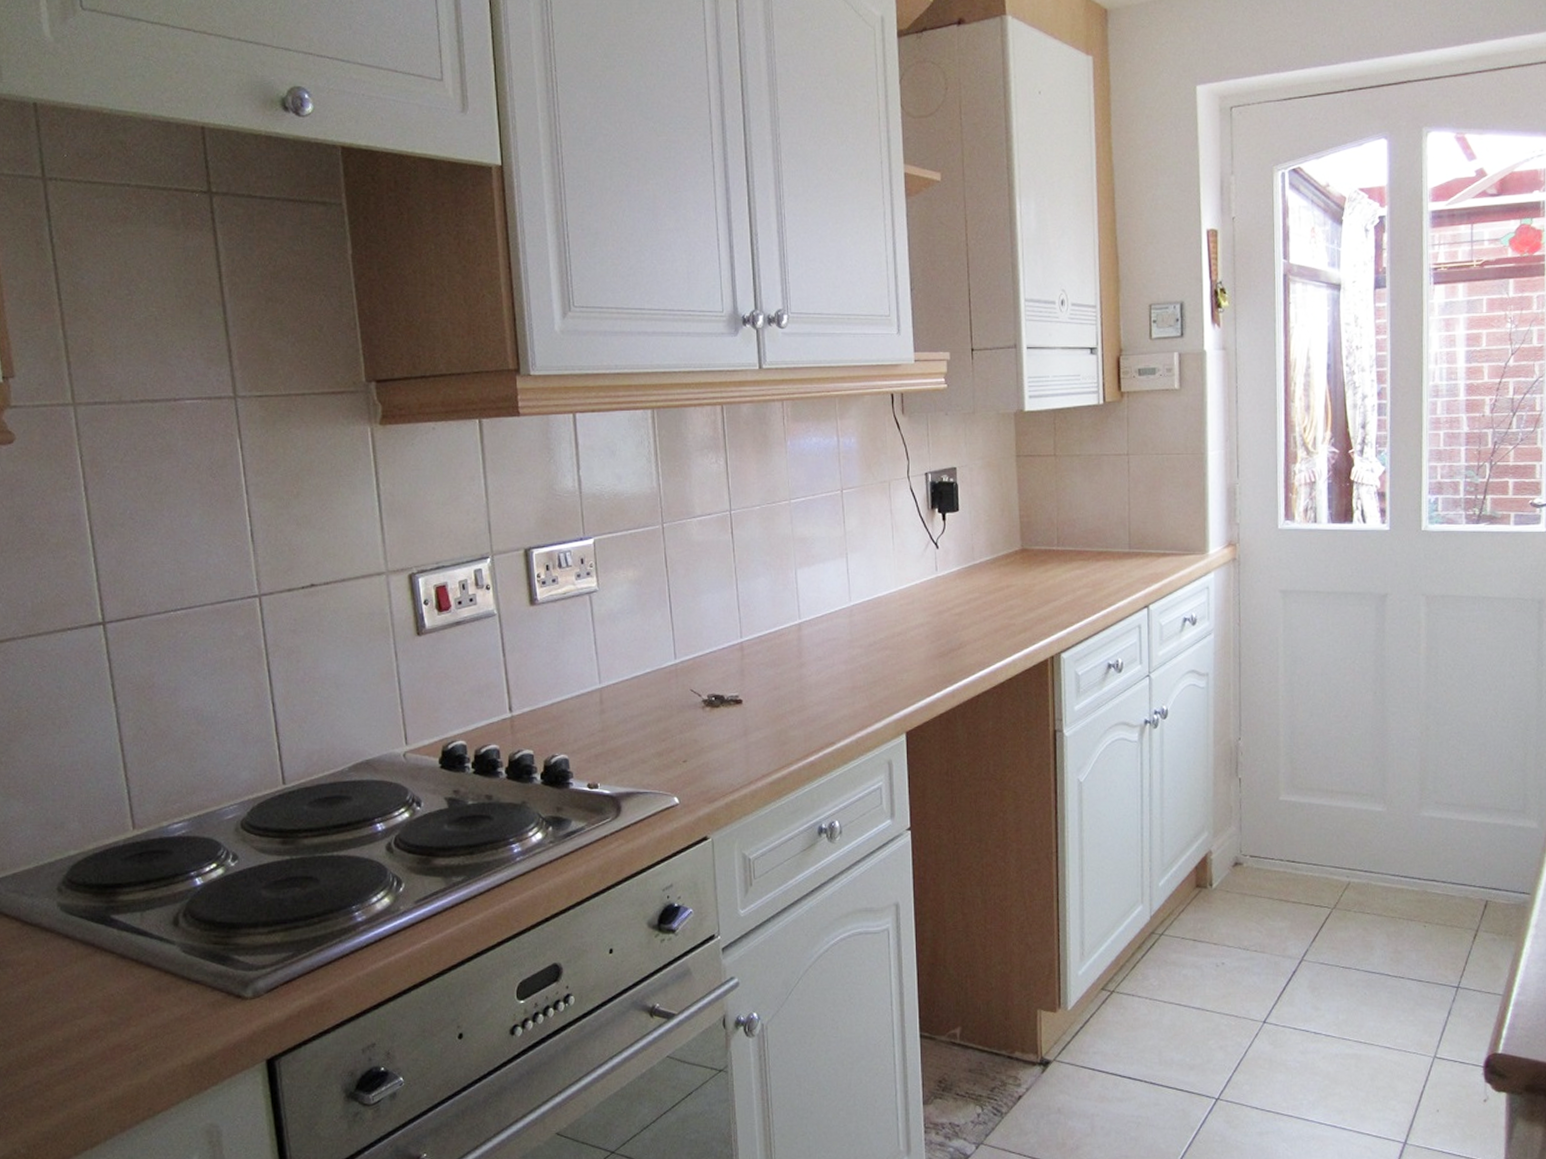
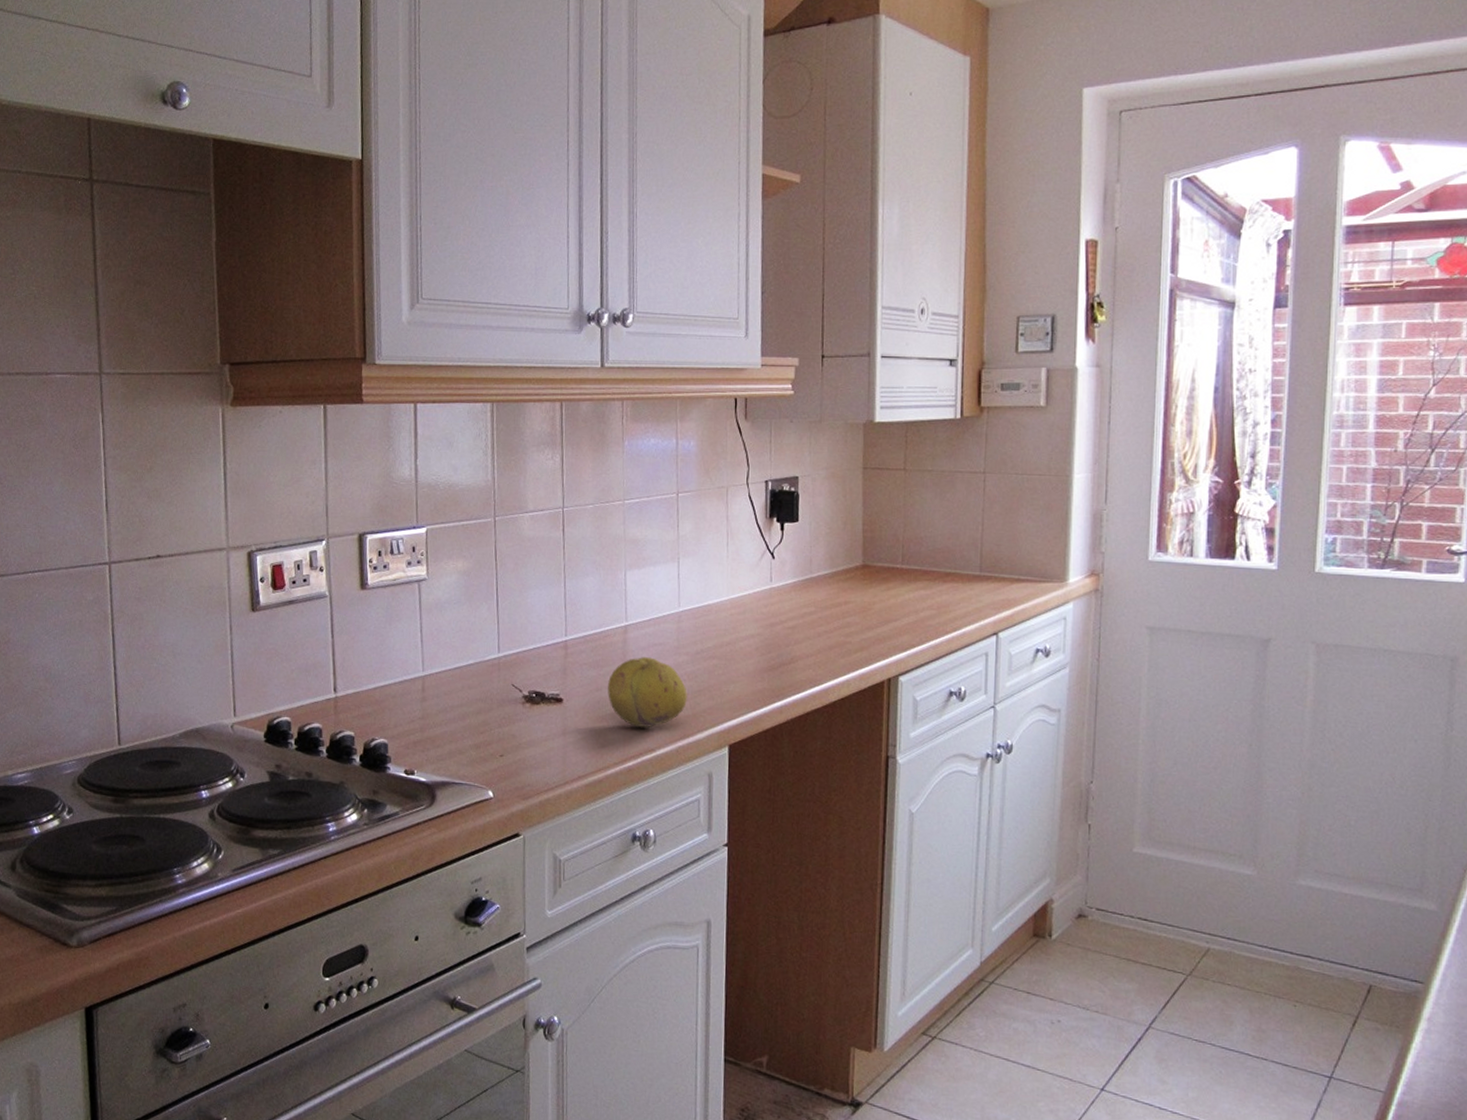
fruit: none [786,653,863,722] -> present [608,657,687,727]

